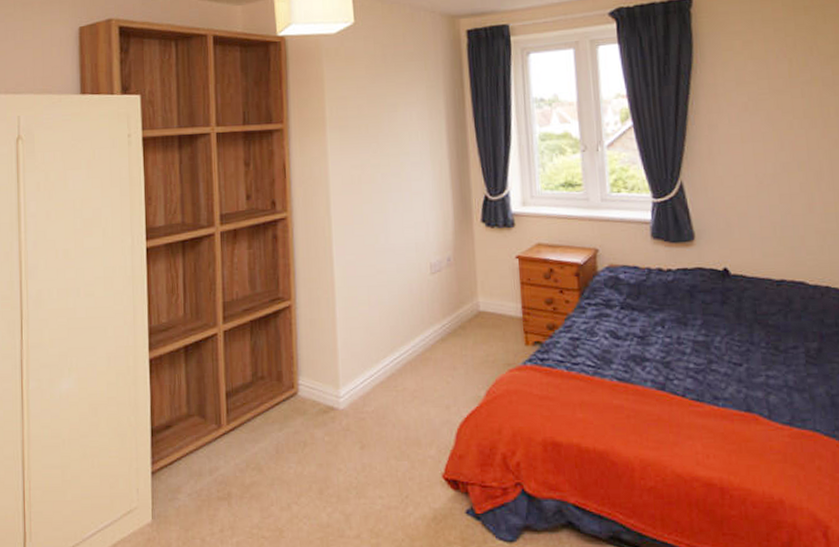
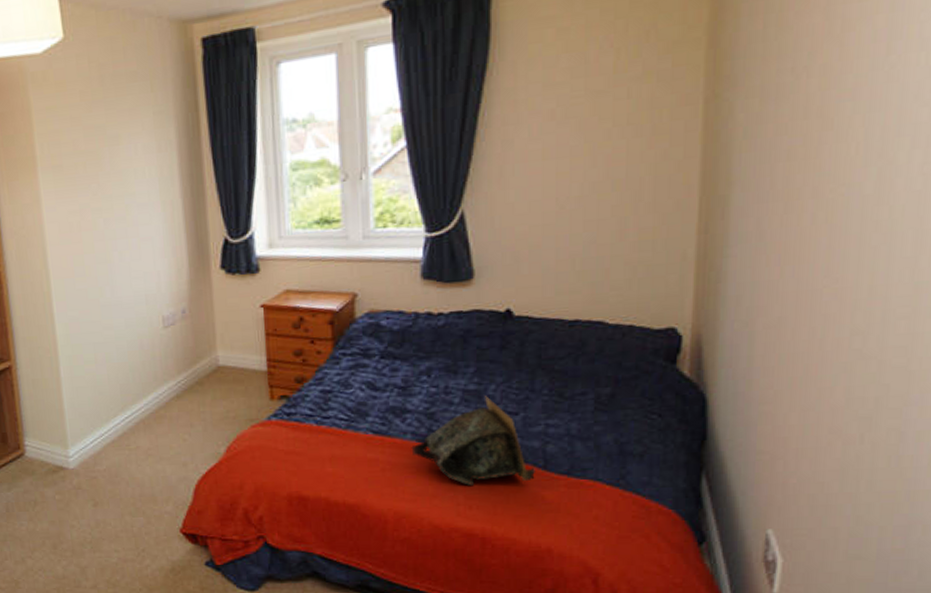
tote bag: none [651,347,762,434] -> present [411,396,535,486]

